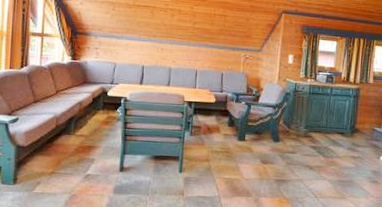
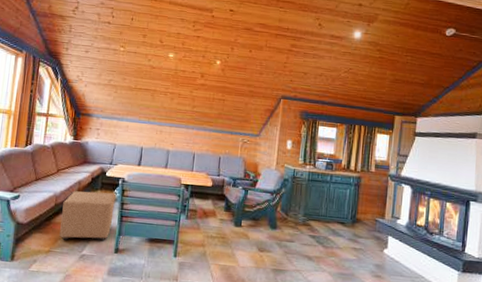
ottoman: none [62,111,118,161] -> present [59,191,116,241]

